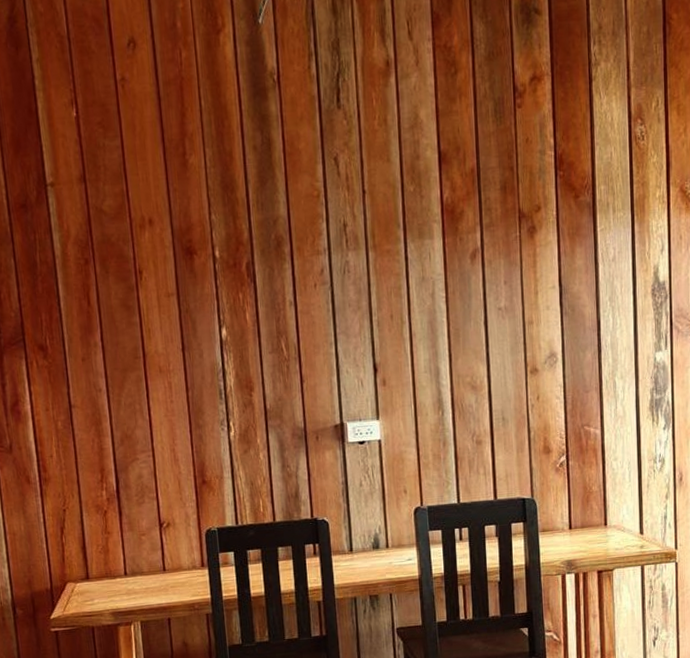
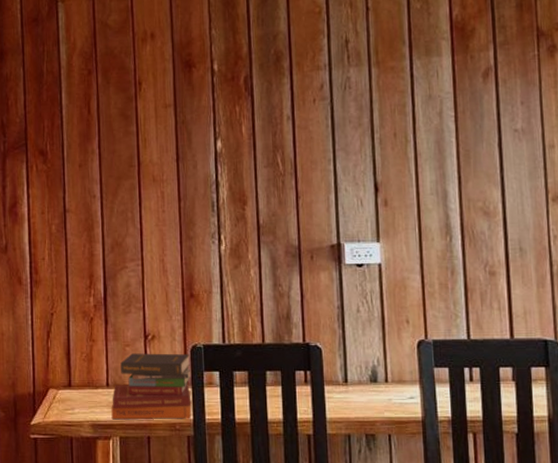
books: none [130,538,209,606] -> present [111,353,192,420]

